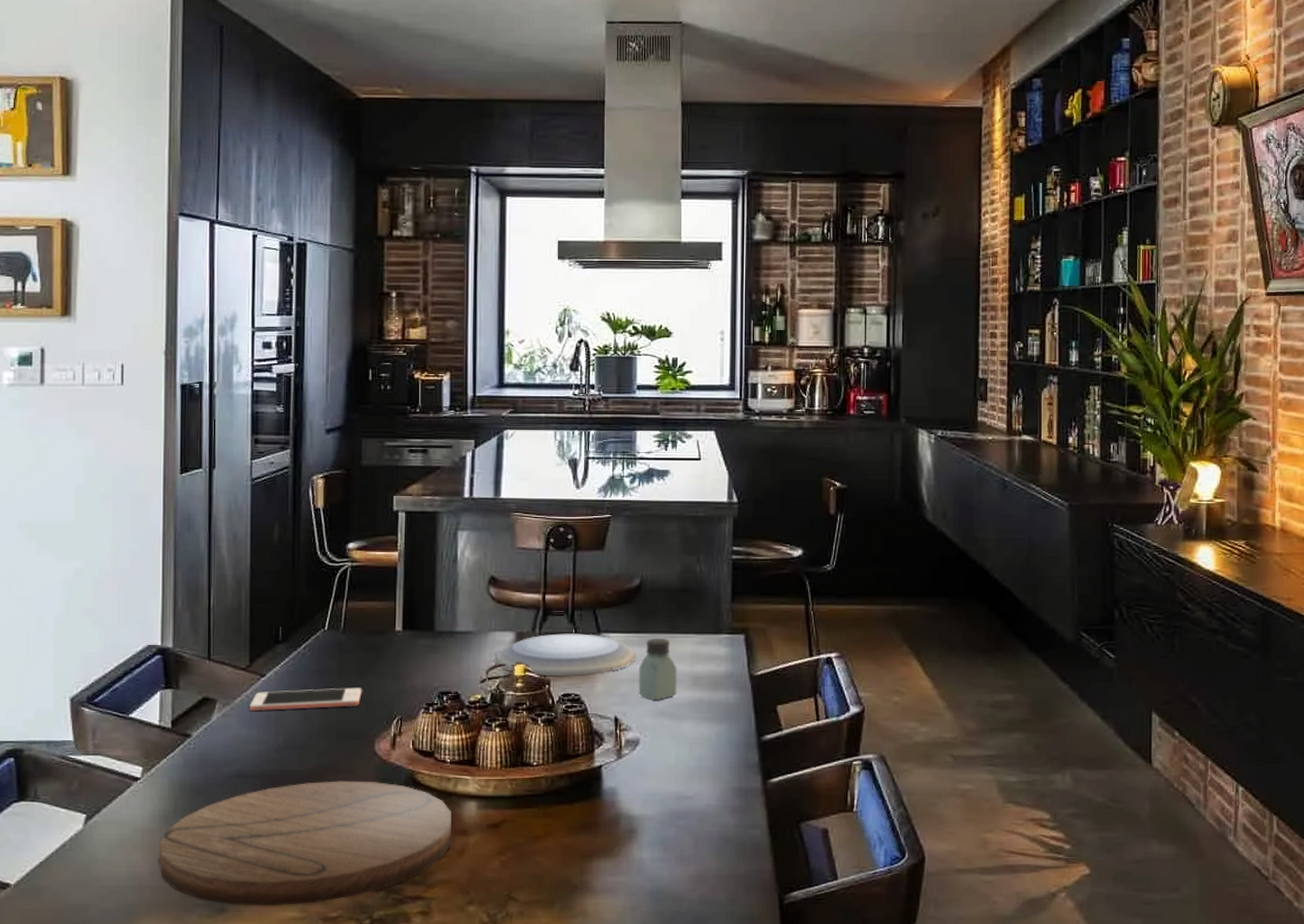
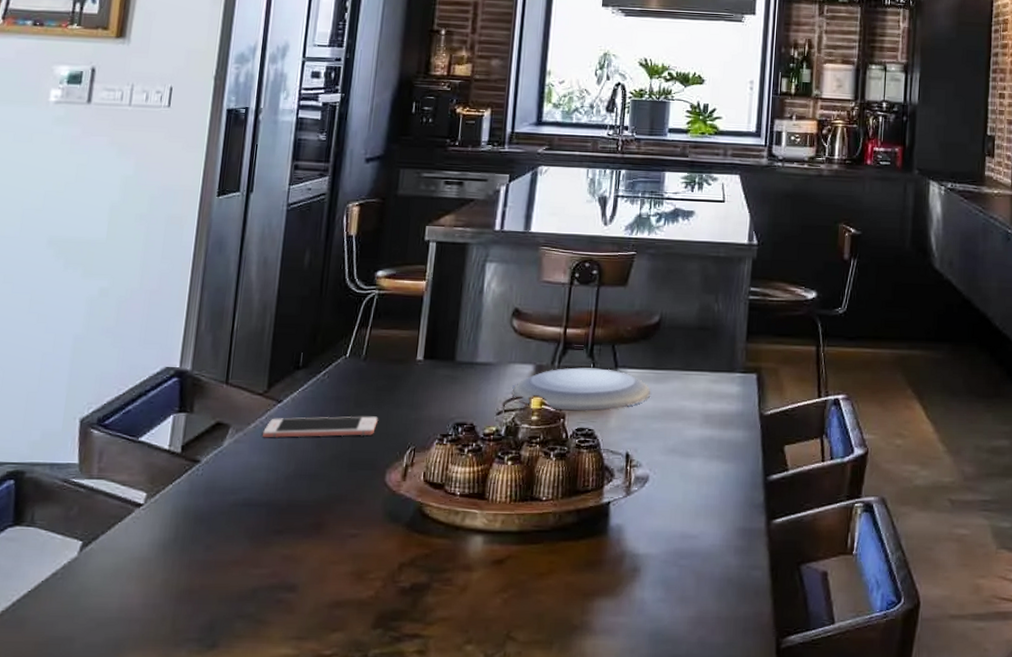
cutting board: present [158,780,453,906] -> none [152,511,458,643]
saltshaker: present [638,639,677,701] -> none [651,375,690,438]

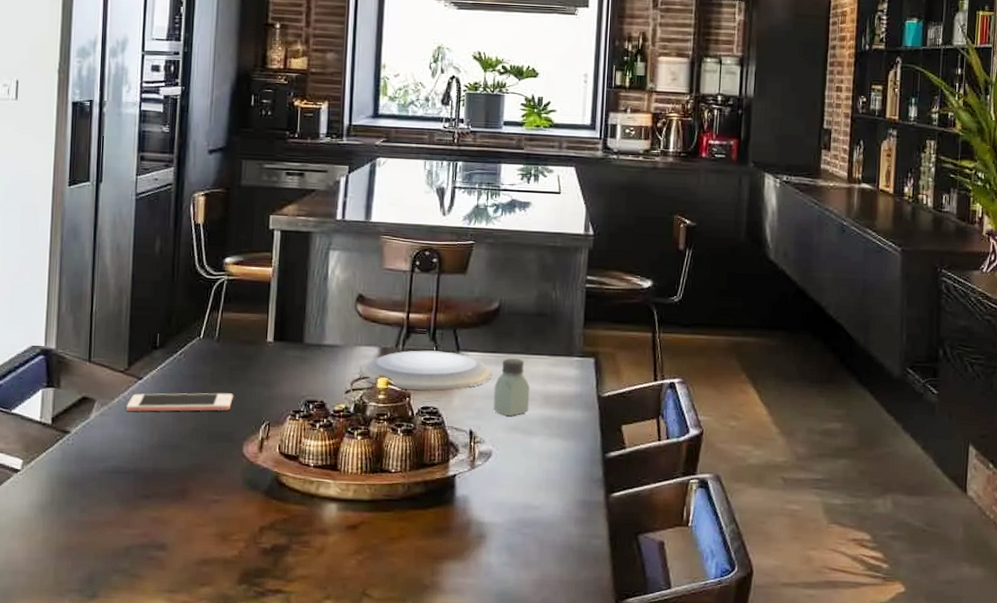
saltshaker: none [651,375,690,438] -> present [493,358,530,417]

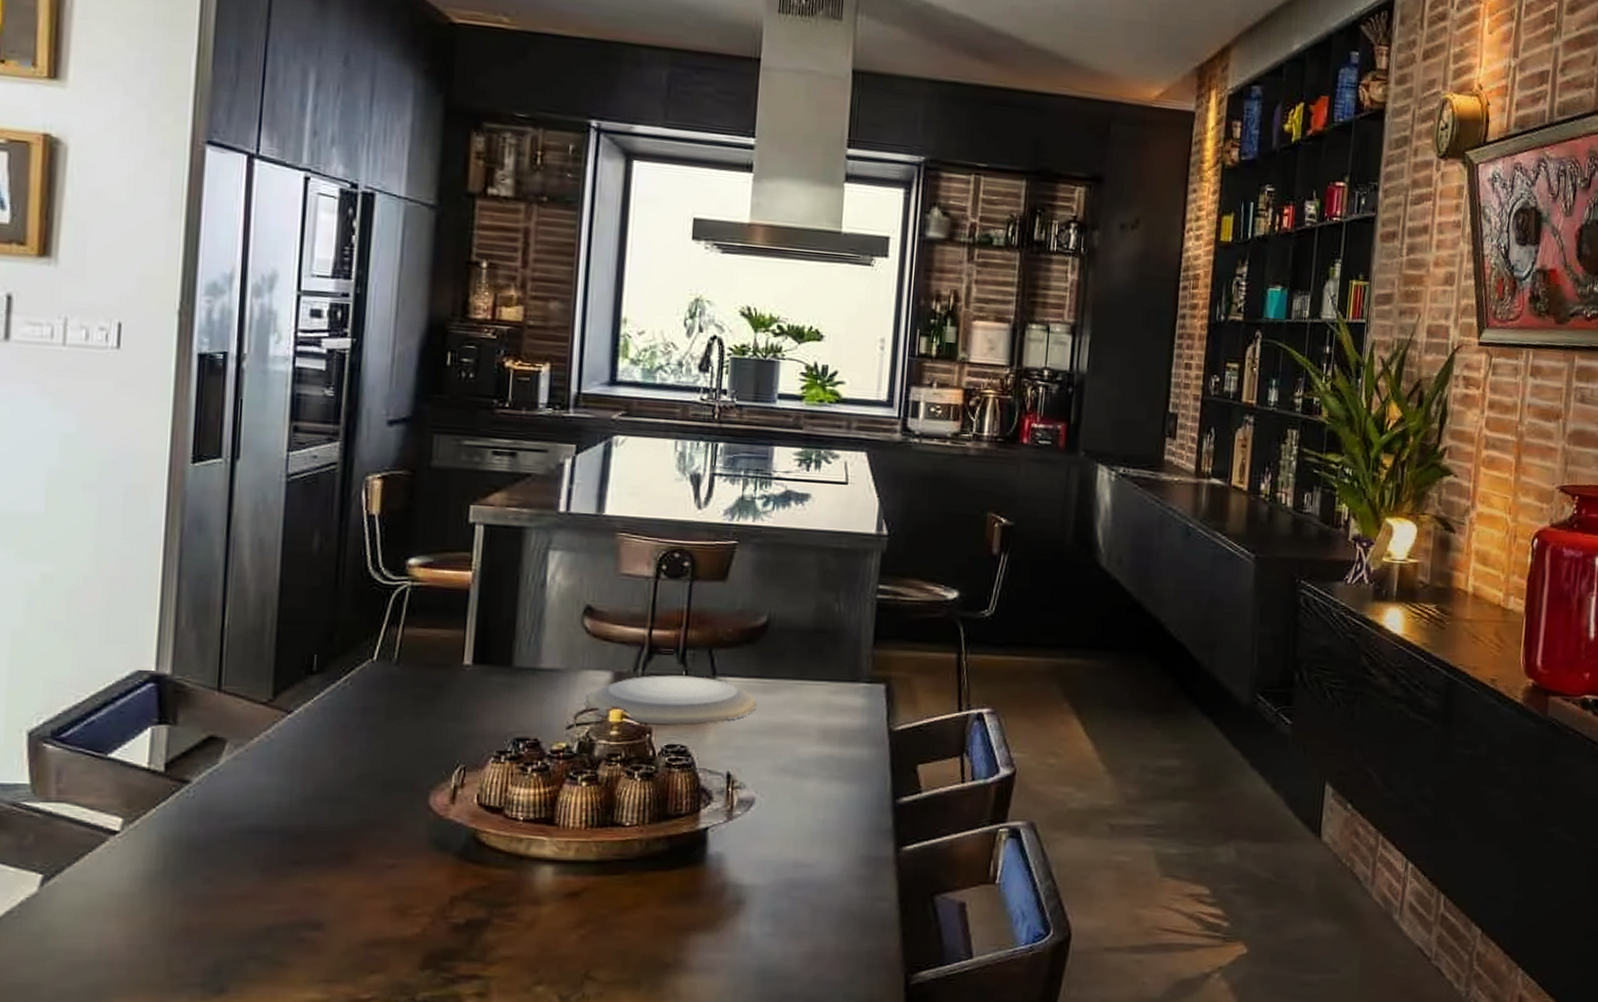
cell phone: present [126,393,233,412] -> none [270,729,417,755]
saltshaker: present [493,358,530,417] -> none [757,685,805,756]

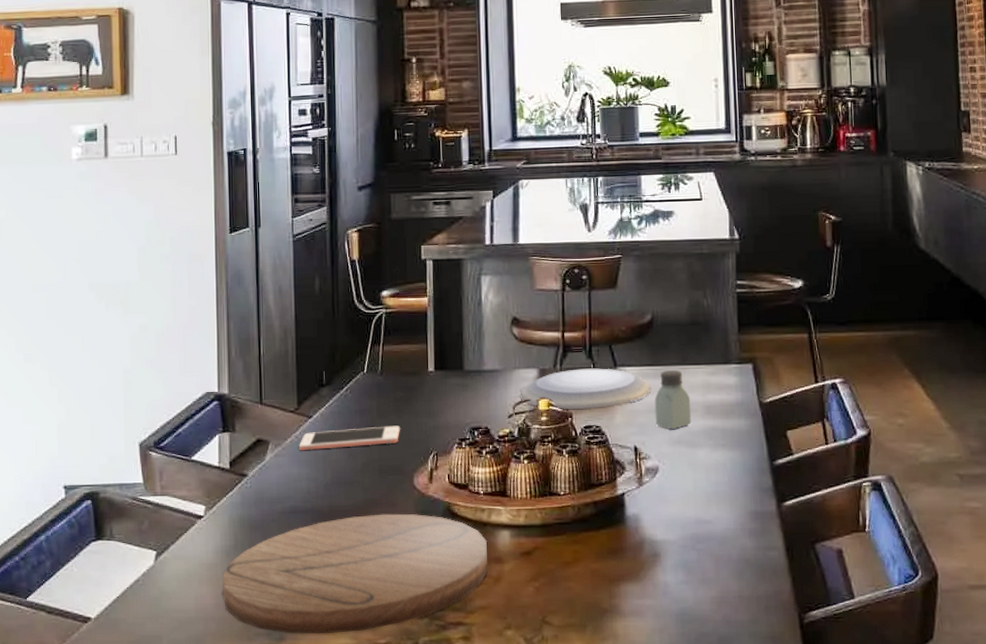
cutting board: none [138,839,523,987] -> present [222,513,489,635]
cell phone: none [270,729,417,755] -> present [299,426,400,451]
saltshaker: none [757,685,805,756] -> present [654,370,692,430]

